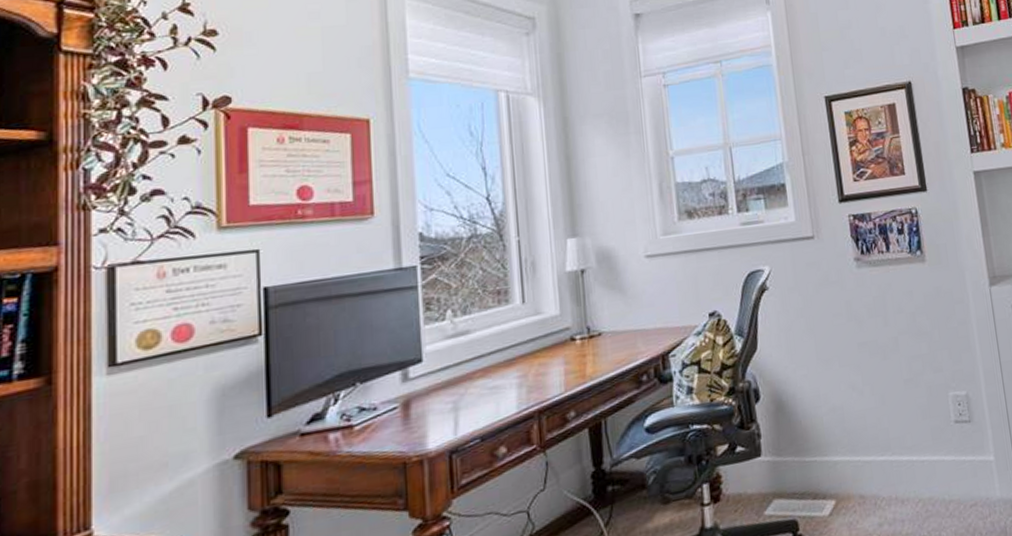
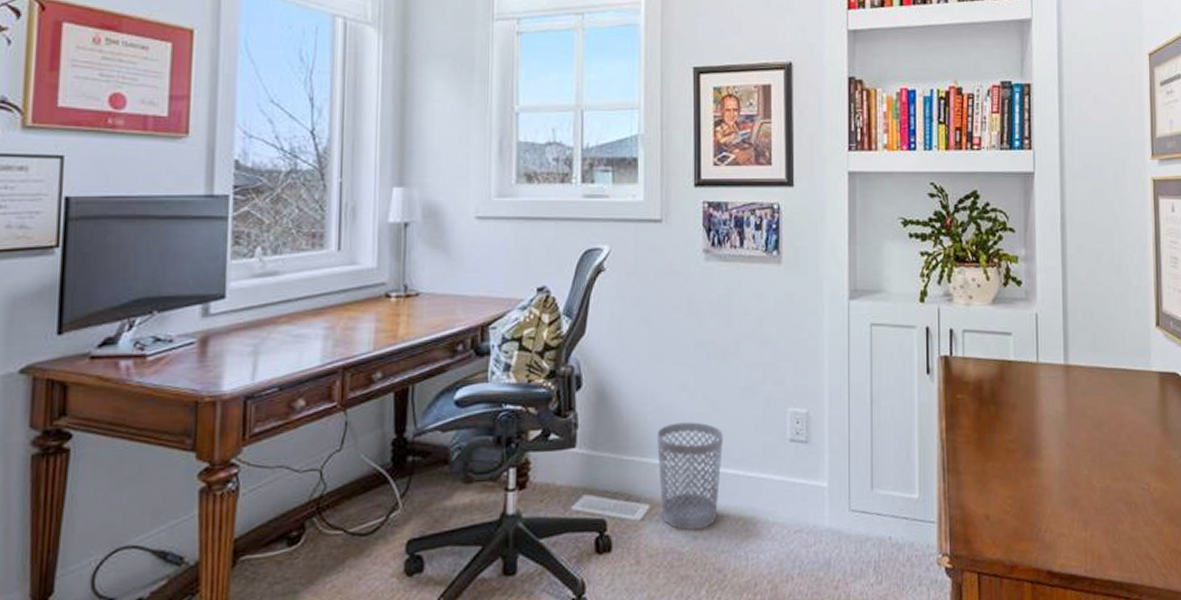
wastebasket: none [834,417,898,520] -> present [657,422,723,530]

